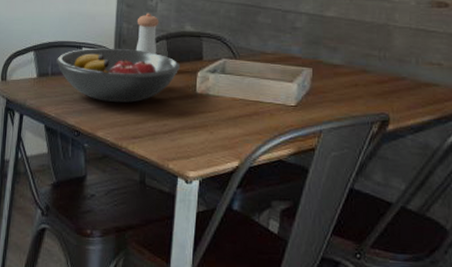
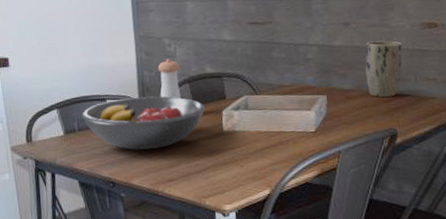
plant pot: none [359,16,405,79] -> present [365,40,403,98]

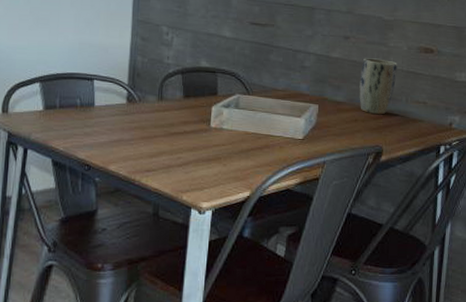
fruit bowl: present [81,96,205,150] -> none [64,81,195,136]
pepper shaker: present [157,58,181,99] -> none [150,47,175,89]

